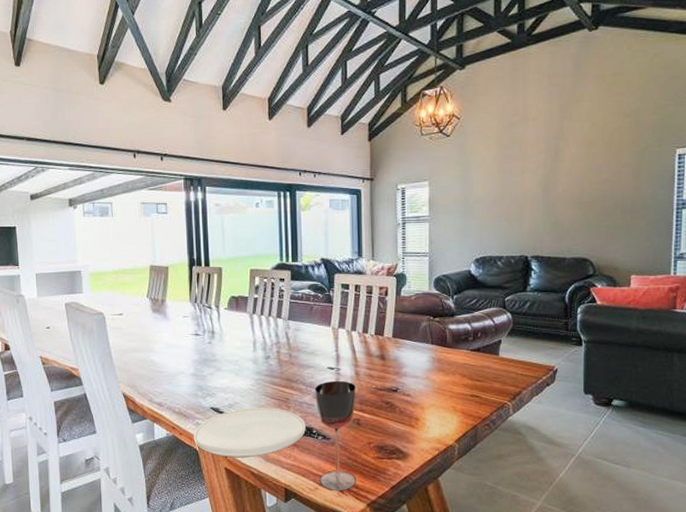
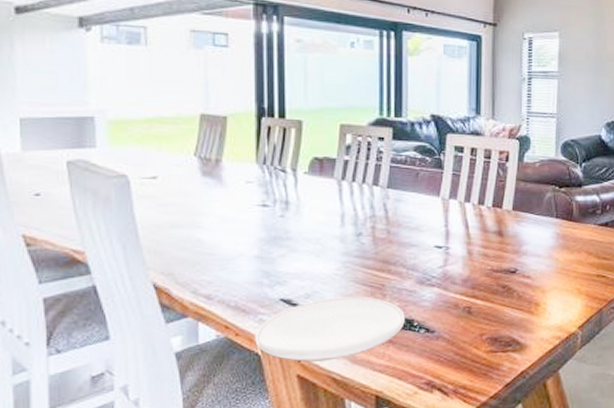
wineglass: present [314,380,357,490] -> none [417,261,468,394]

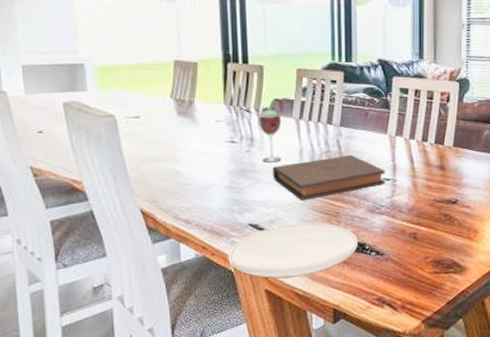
wineglass: none [295,167,322,229] -> present [259,107,282,163]
book: none [309,219,437,272] -> present [272,154,385,201]

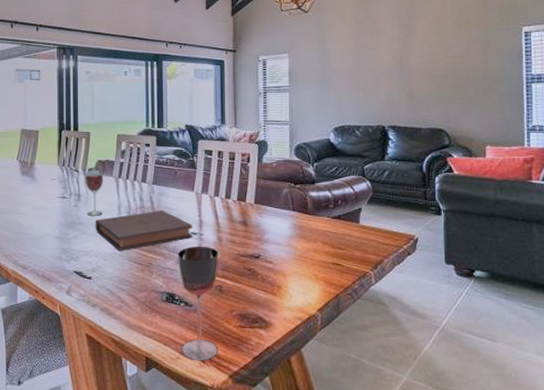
plate: present [228,223,358,279] -> none [56,272,168,324]
wineglass: none [368,192,413,308] -> present [177,246,219,360]

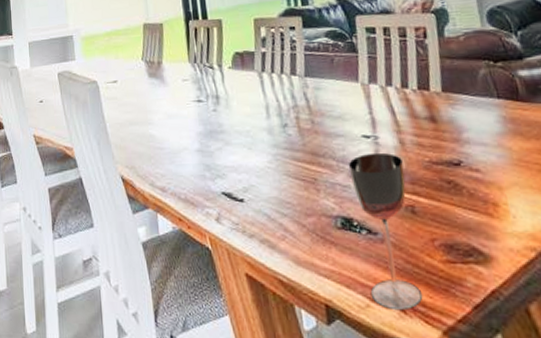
wineglass: present [85,167,104,216] -> none [222,61,248,122]
book: present [95,210,193,252] -> none [240,108,366,165]

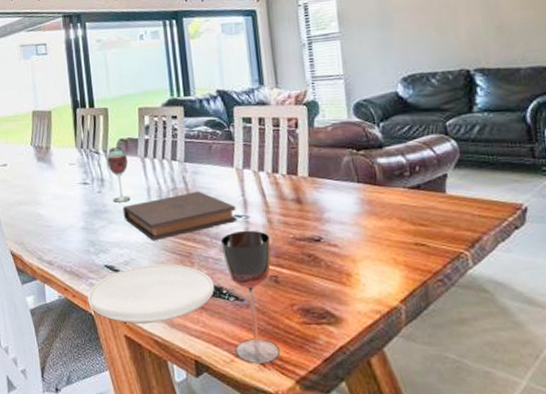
plate: none [204,191,344,260] -> present [87,264,214,324]
wineglass: none [222,61,248,122] -> present [107,147,131,203]
book: none [240,108,366,165] -> present [123,191,237,241]

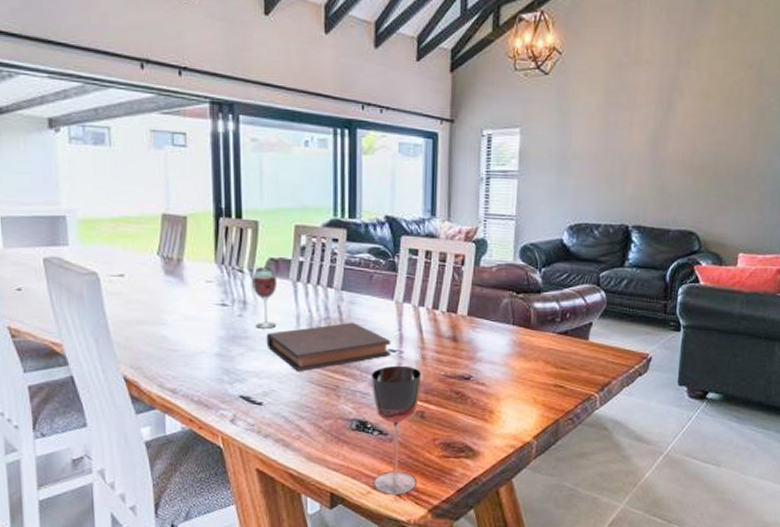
plate: present [87,264,214,324] -> none [216,397,359,457]

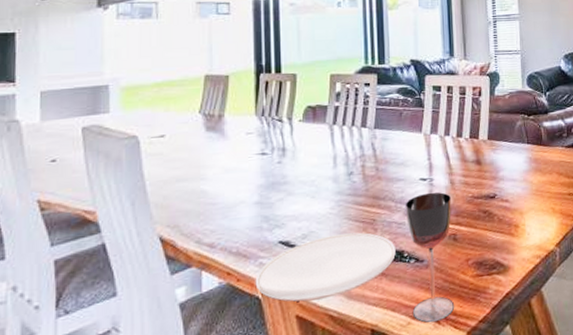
plate: none [216,397,359,457] -> present [255,232,396,303]
wineglass: present [252,267,278,329] -> none [291,114,315,173]
book: present [266,322,391,372] -> none [305,156,422,211]

